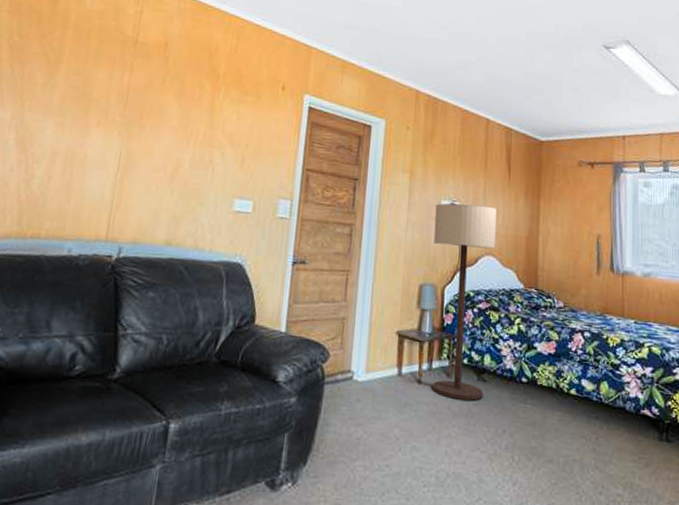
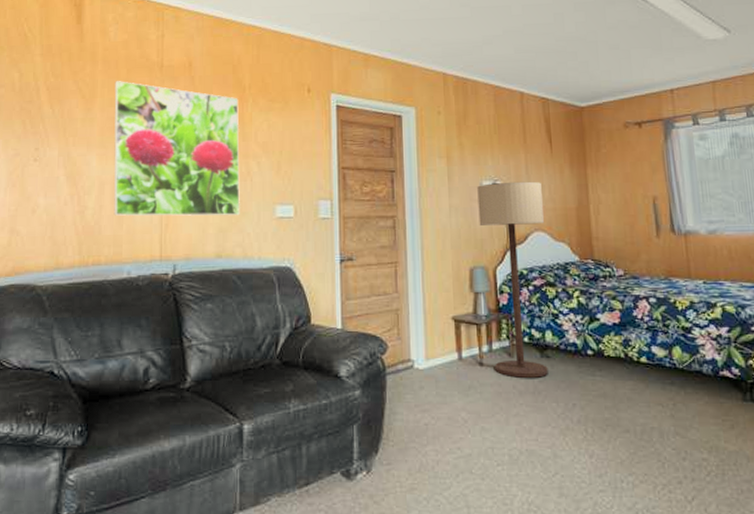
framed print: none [62,50,211,205] -> present [114,81,240,216]

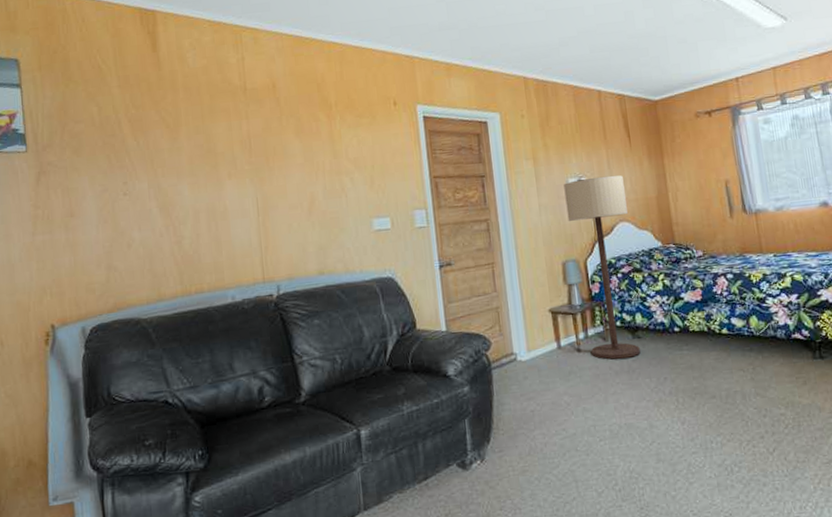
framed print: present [114,81,240,216] -> none [198,107,338,243]

